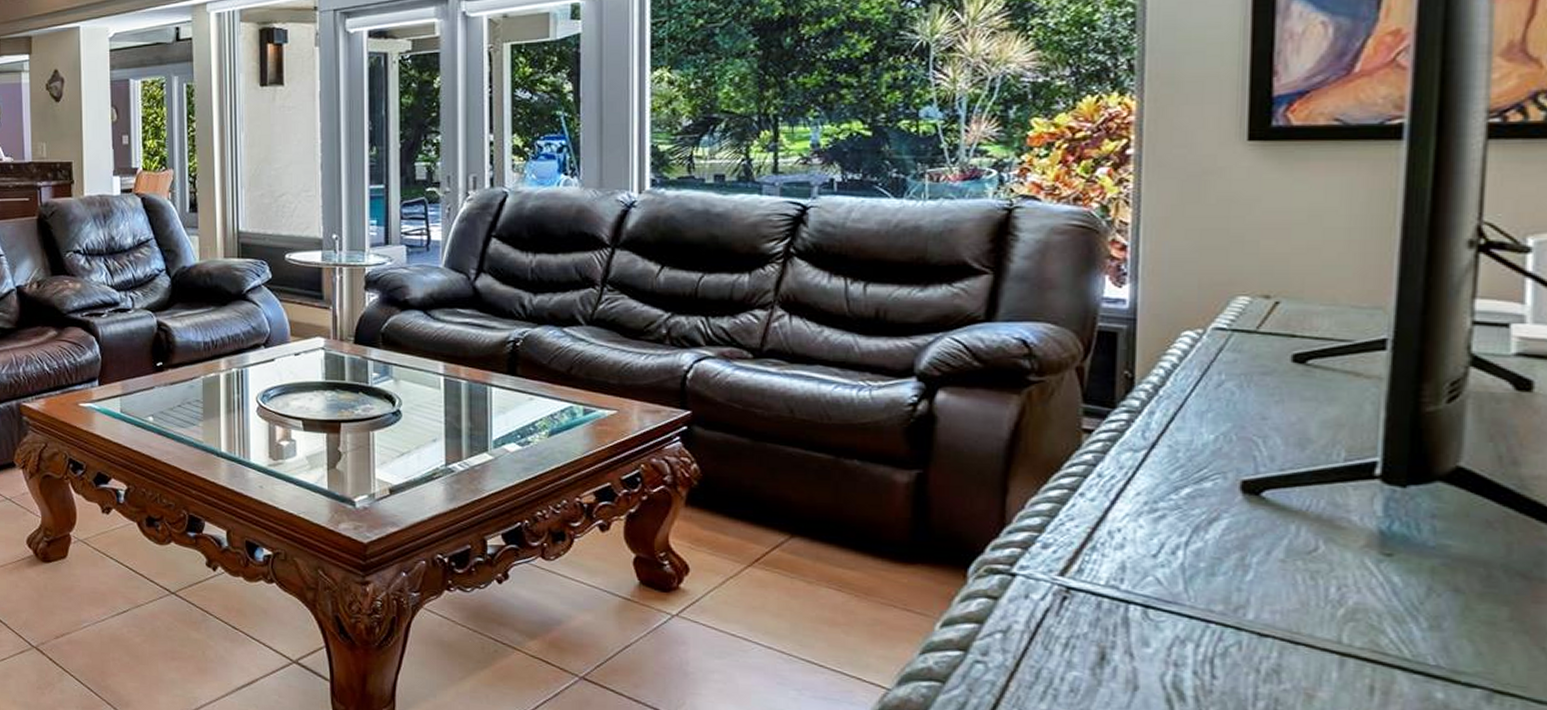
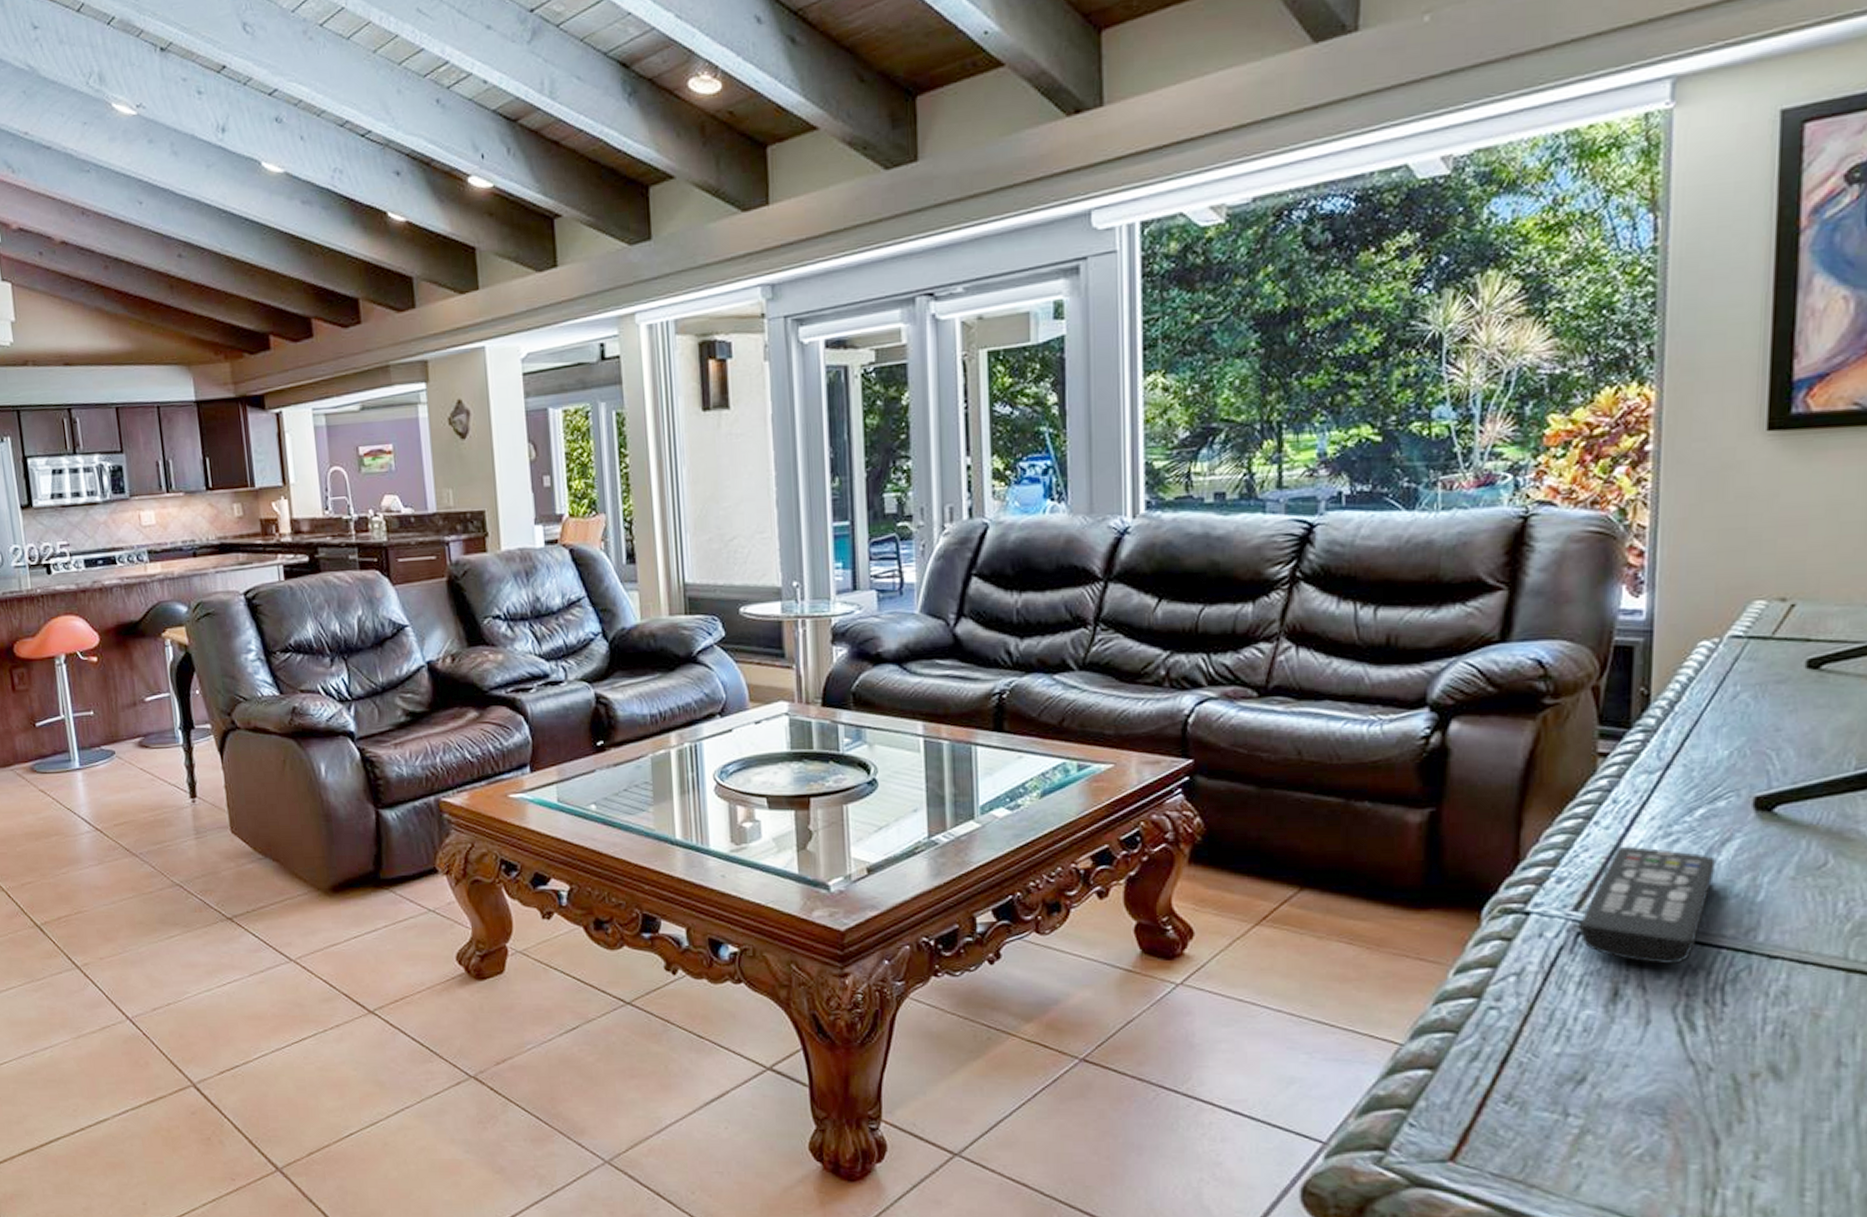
remote control: none [1064,518,1204,634] -> present [1578,846,1717,964]

